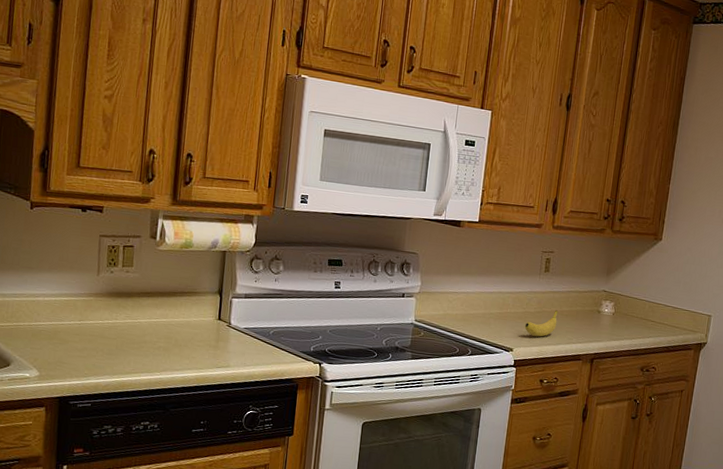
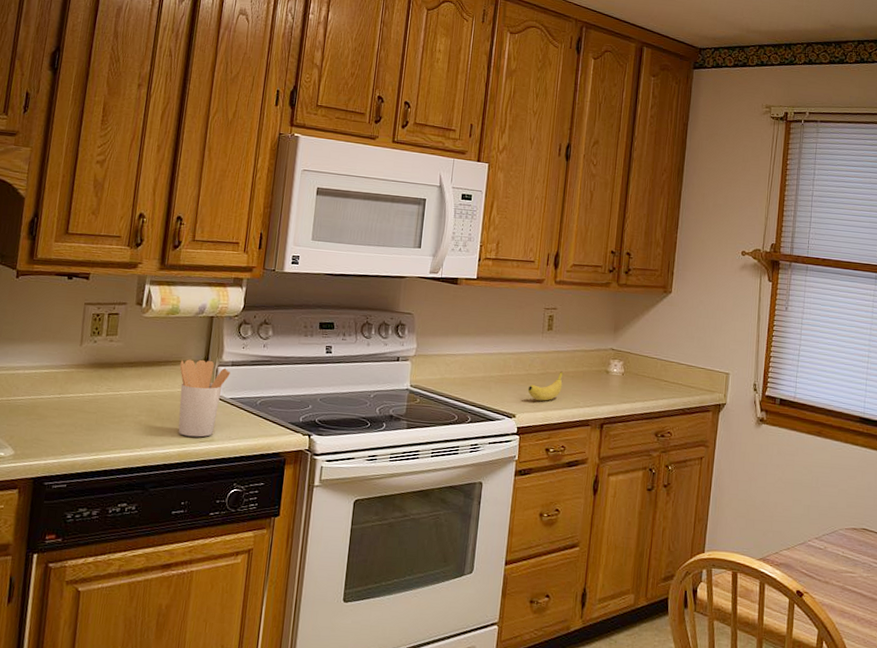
utensil holder: none [195,291,244,363] -> present [178,359,230,437]

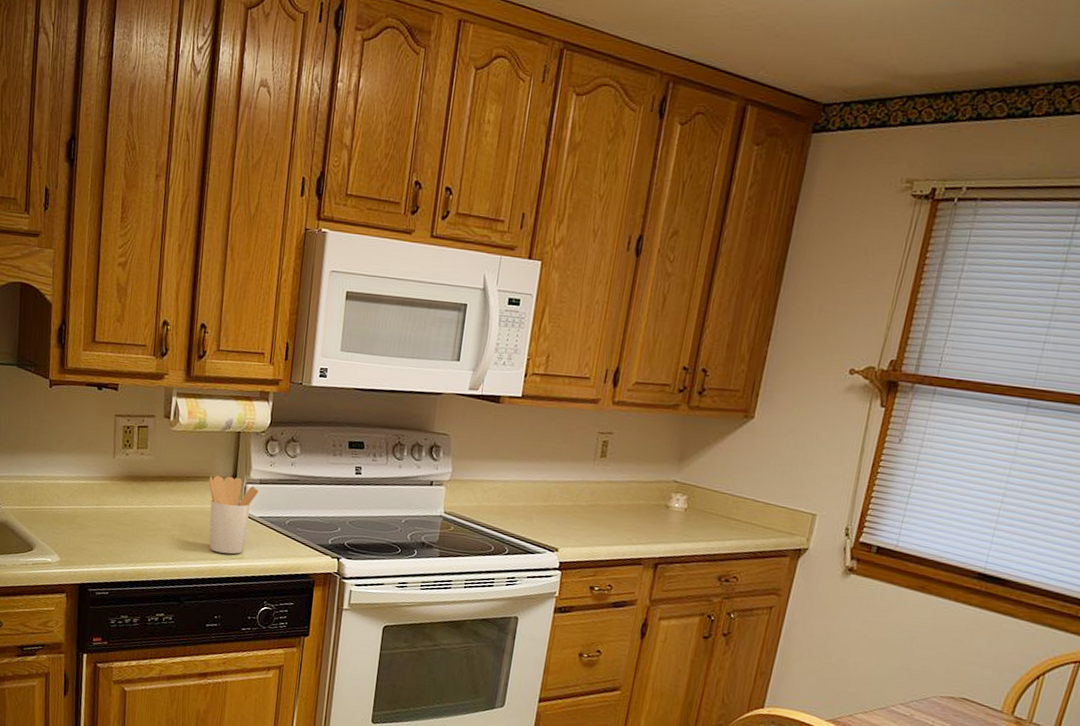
fruit: present [527,371,564,401] -> none [573,503,616,536]

